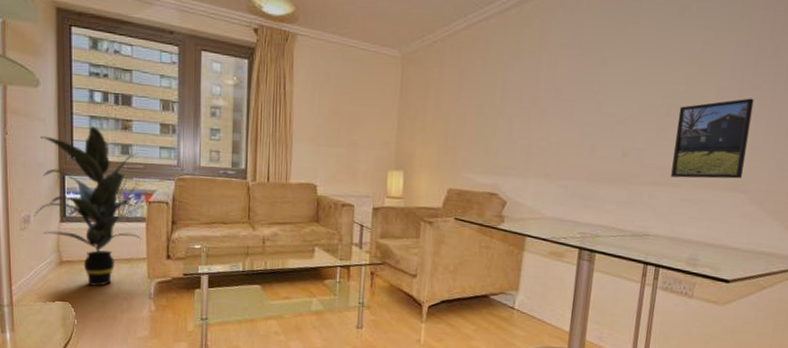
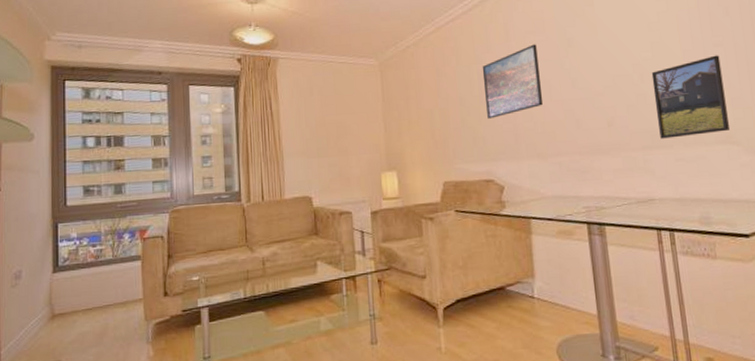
indoor plant: present [34,126,150,286] -> none [26,171,144,338]
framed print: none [503,58,569,132] -> present [482,44,543,119]

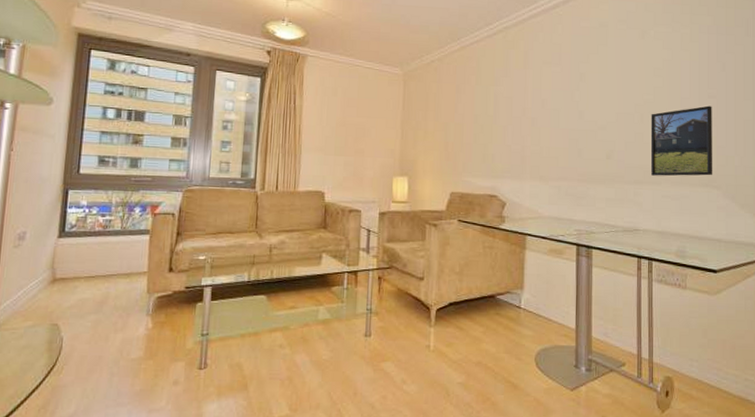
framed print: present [482,44,543,119] -> none [498,74,551,139]

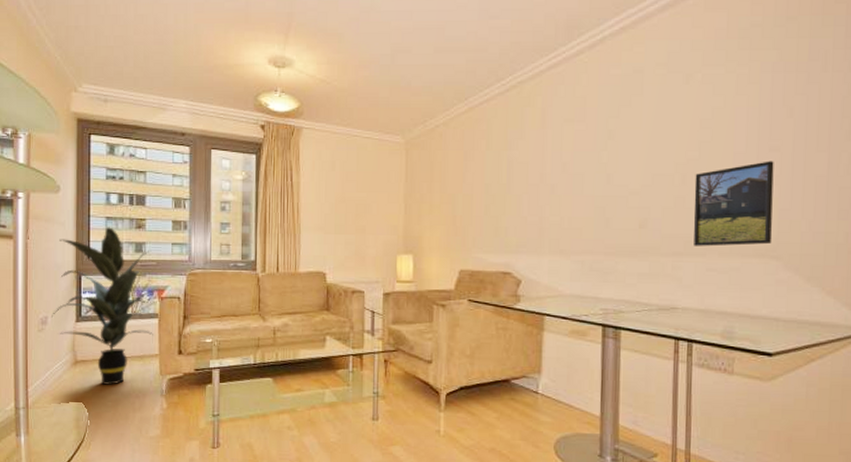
indoor plant: none [31,141,156,304] -> present [52,227,162,385]

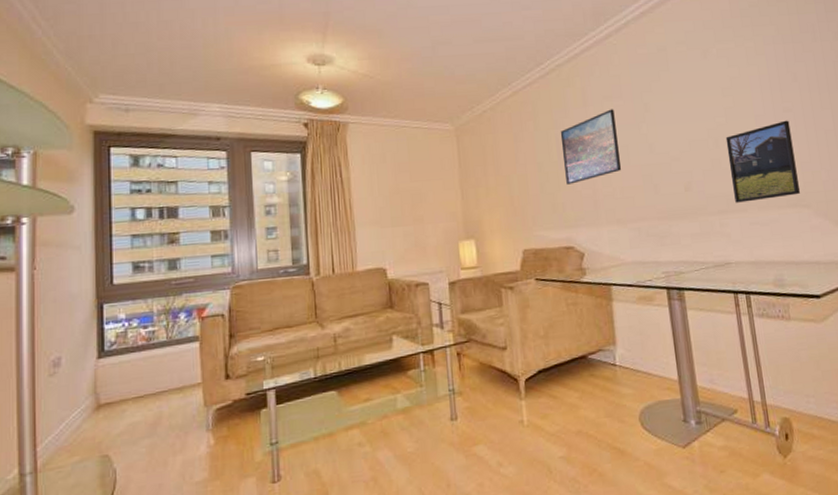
indoor plant: present [52,227,162,385] -> none [66,245,203,429]
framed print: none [512,133,574,209] -> present [560,109,622,185]

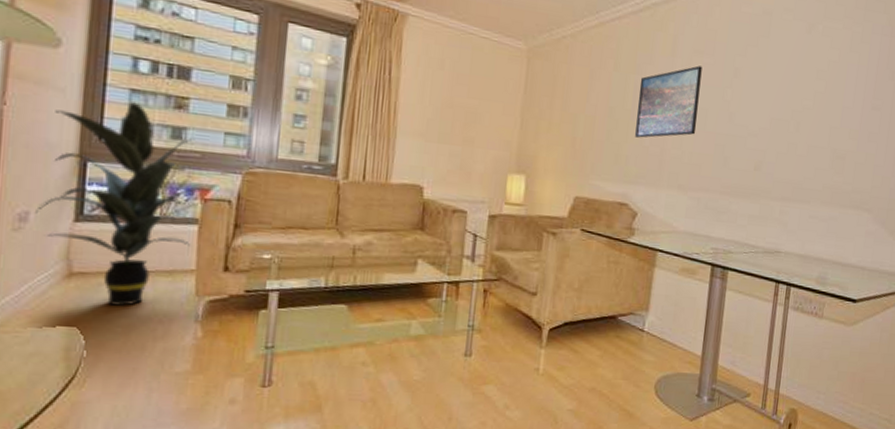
indoor plant: none [66,245,203,429] -> present [36,102,207,306]
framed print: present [725,120,801,203] -> none [800,118,875,197]

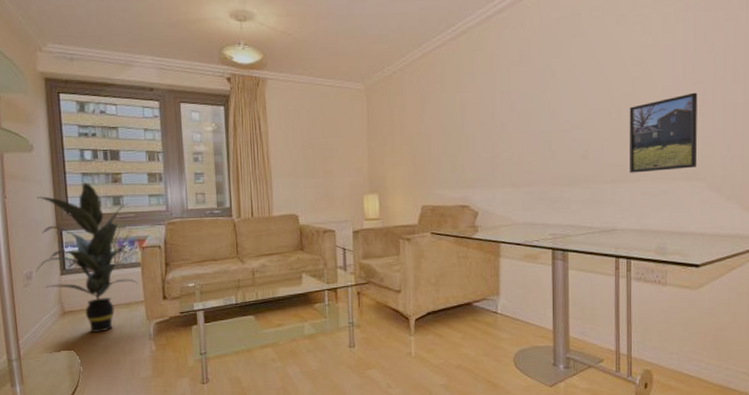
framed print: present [635,65,702,138] -> none [465,74,522,147]
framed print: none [800,118,875,197] -> present [629,92,698,173]

